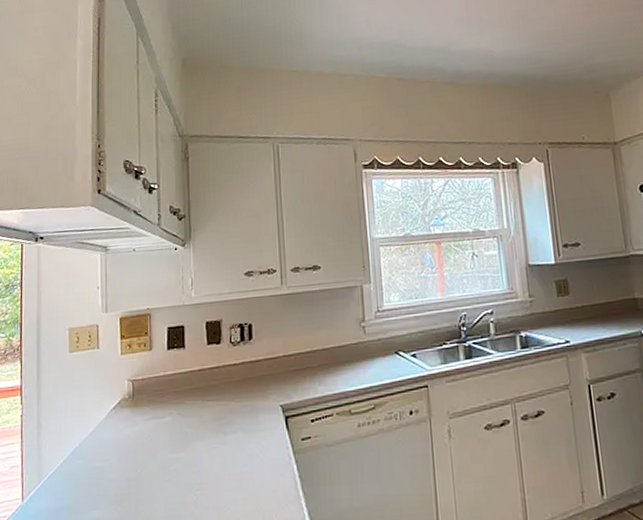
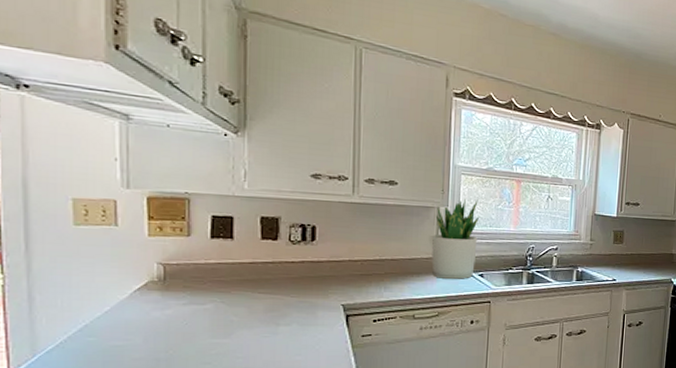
planter: none [359,270,406,365] -> present [431,197,480,279]

